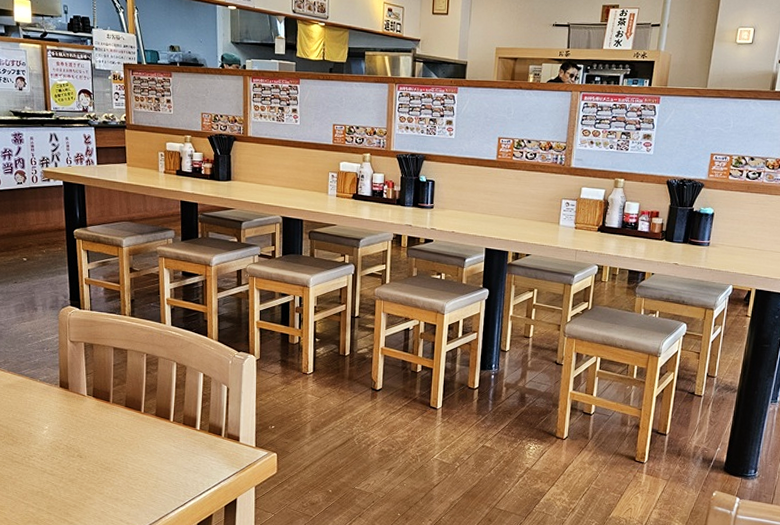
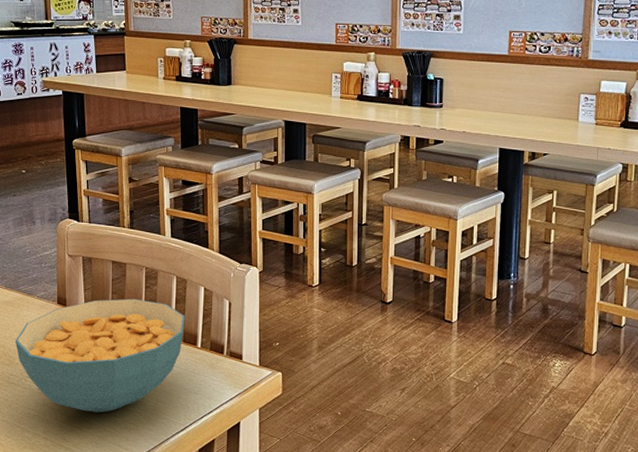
cereal bowl: none [19,383,185,490] -> present [16,298,185,413]

